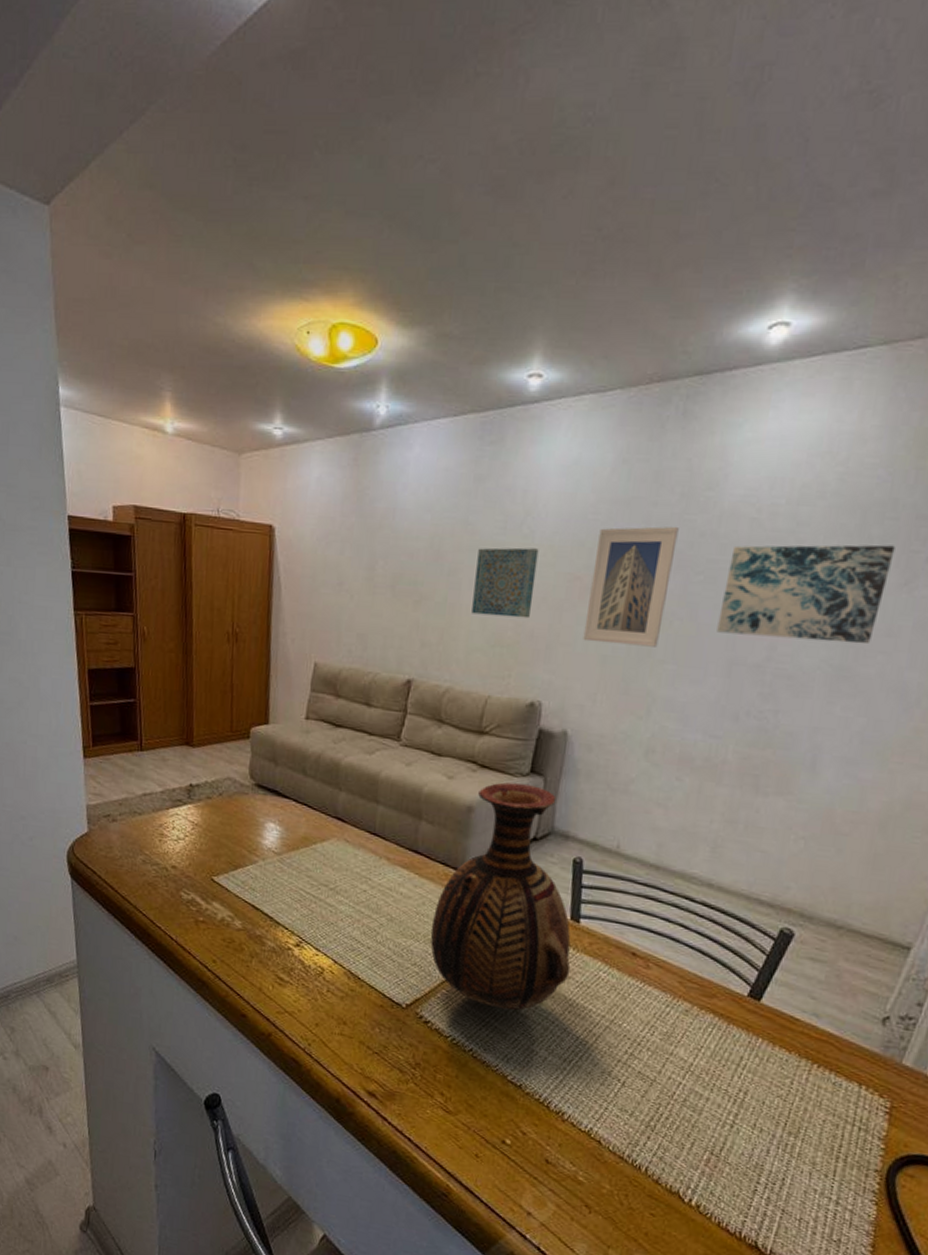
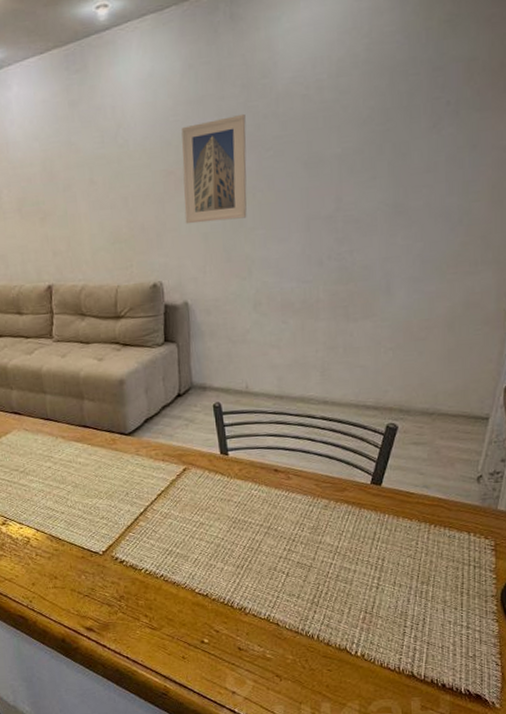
vase: present [430,782,571,1010] -> none [109,352,228,538]
wall art: present [471,547,539,619] -> none [84,154,139,220]
wall art: present [717,544,896,645] -> none [291,96,421,196]

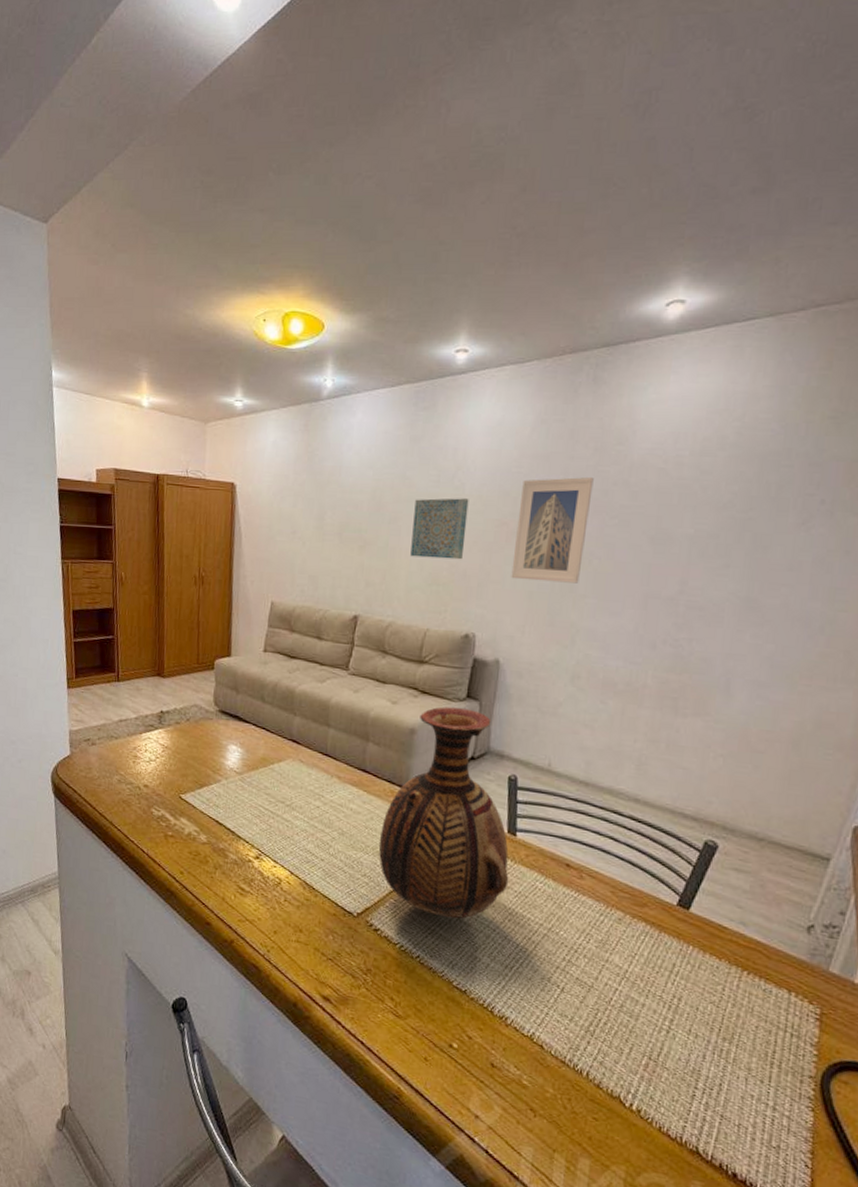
wall art: none [84,154,139,220] -> present [410,498,469,560]
vase: none [109,352,228,538] -> present [378,707,509,919]

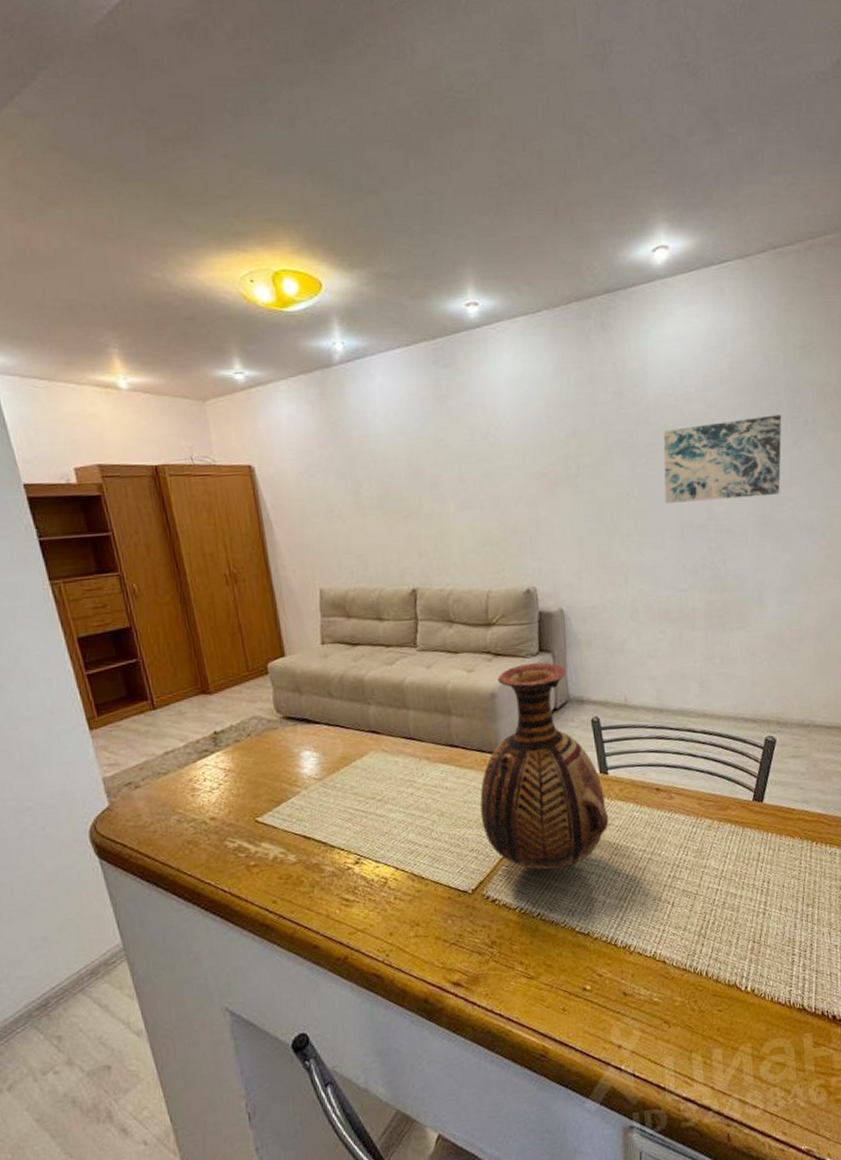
wall art: present [410,498,469,560] -> none [453,454,511,520]
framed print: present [511,476,594,584] -> none [554,420,622,528]
wall art: none [632,489,792,578] -> present [663,414,782,503]

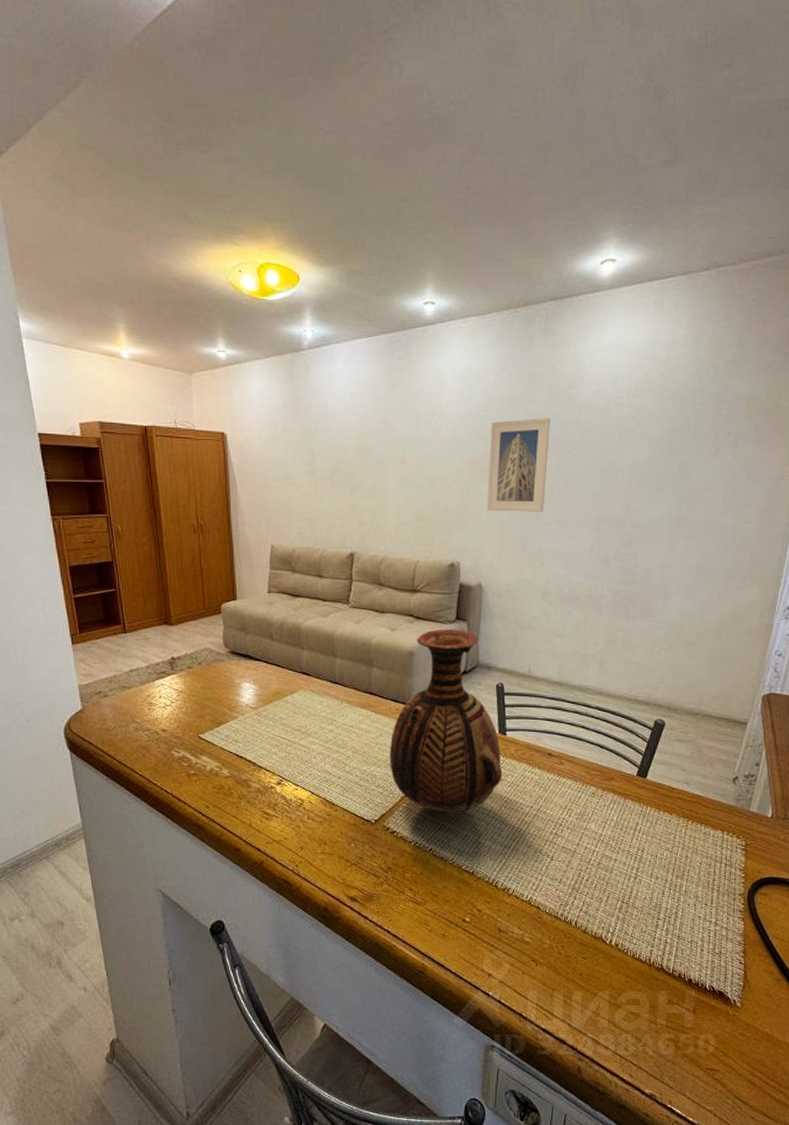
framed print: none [554,420,622,528] -> present [487,417,550,512]
wall art: present [663,414,782,503] -> none [586,424,706,499]

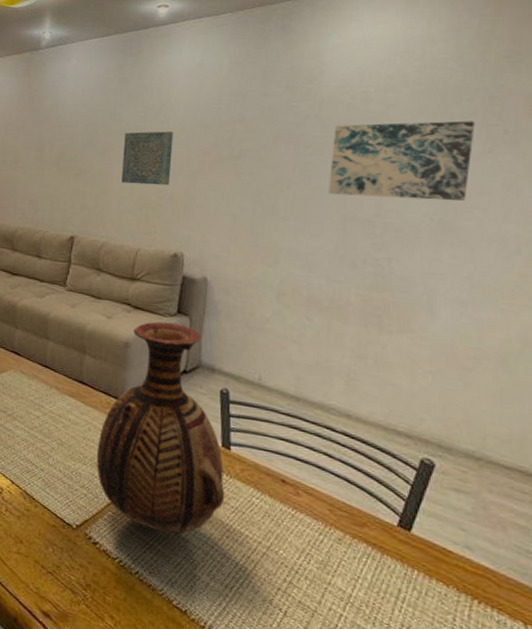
wall art: none [397,440,446,496] -> present [121,131,174,186]
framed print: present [487,417,550,512] -> none [215,111,287,207]
wall art: none [586,424,706,499] -> present [328,120,475,202]

